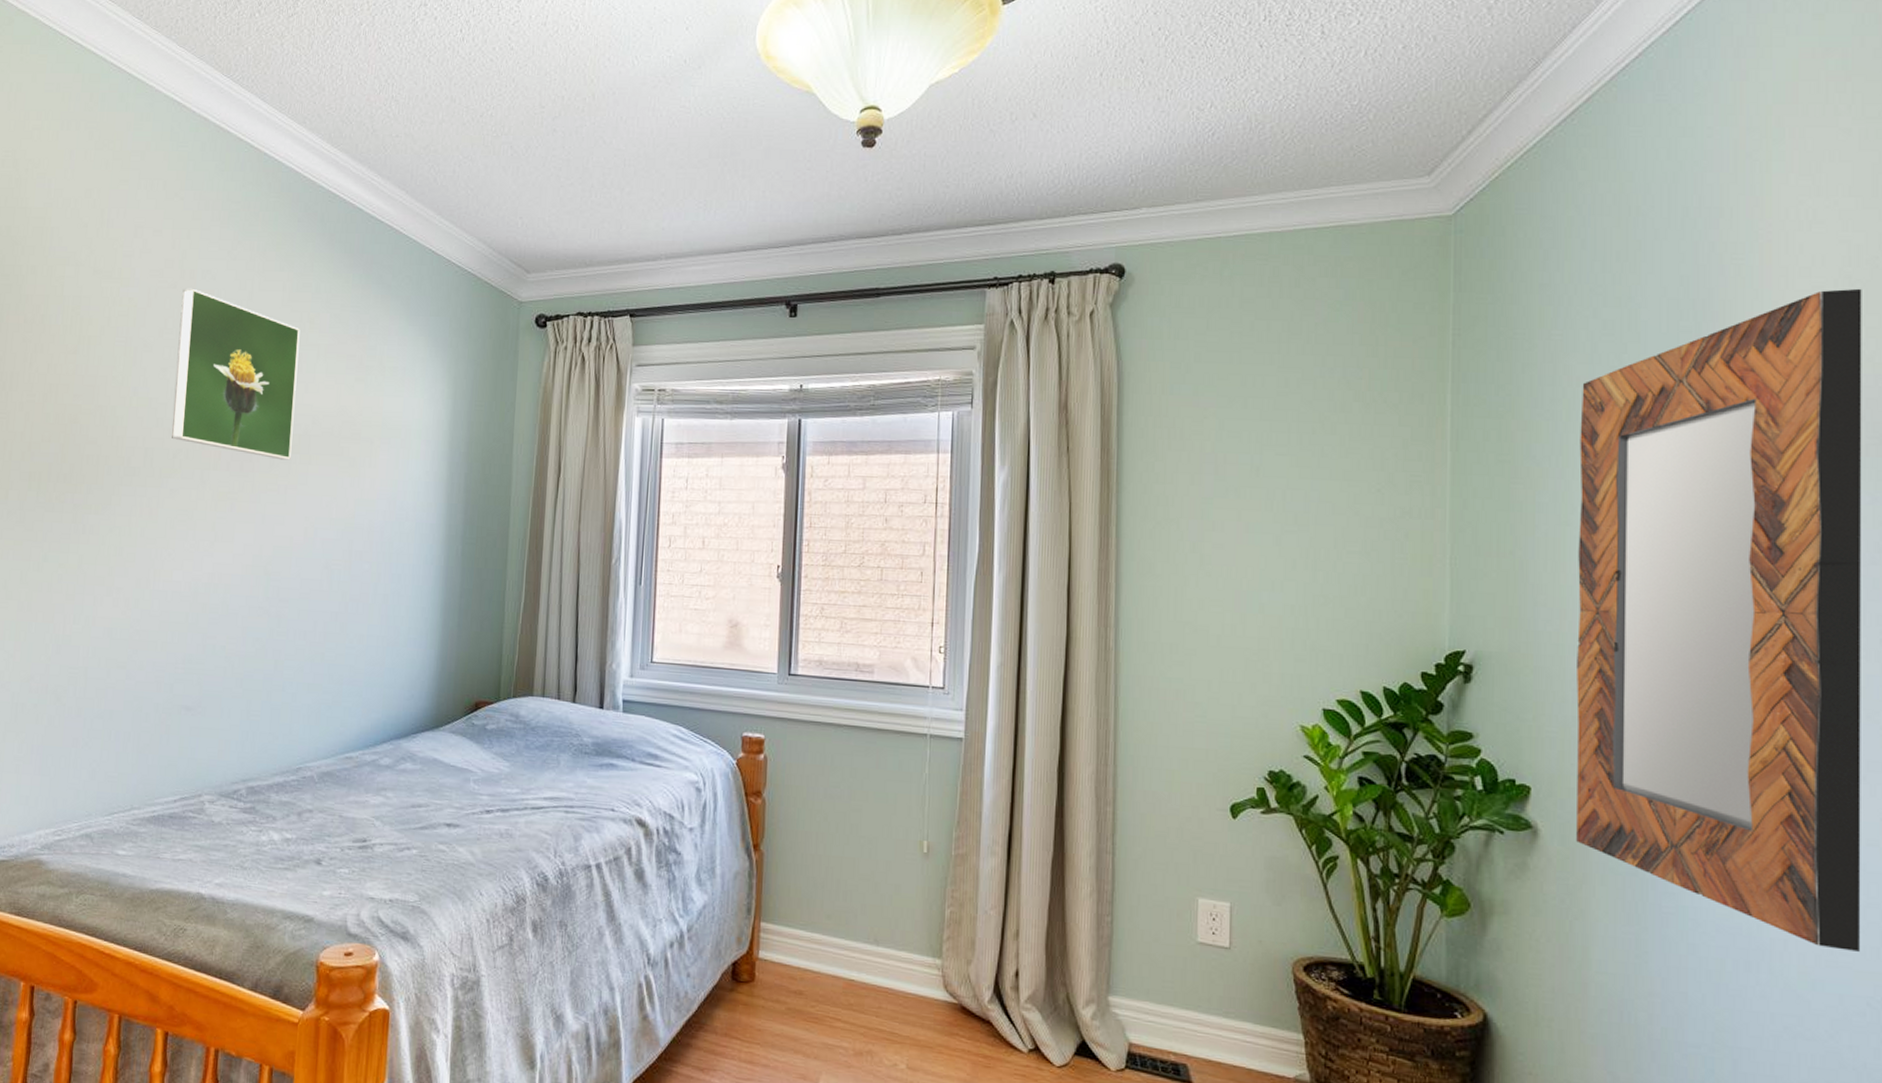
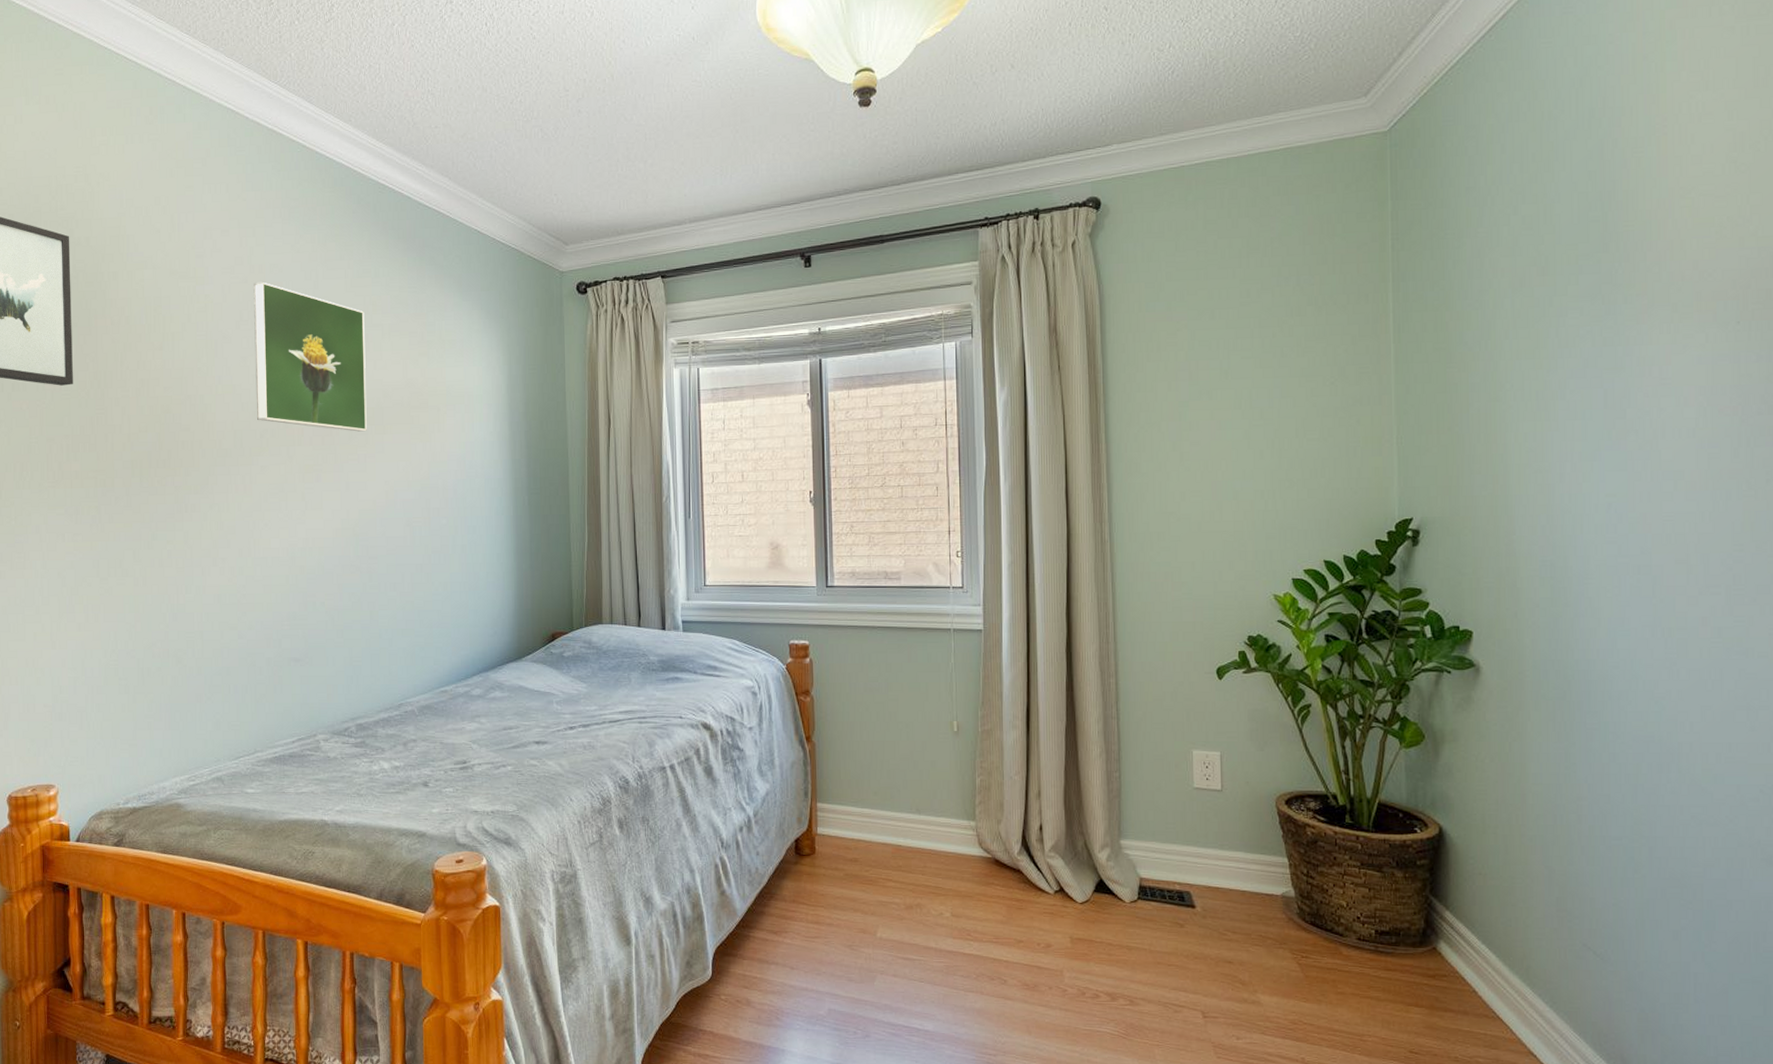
home mirror: present [1576,288,1862,952] -> none [1505,171,1754,748]

